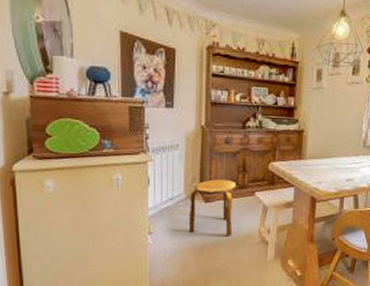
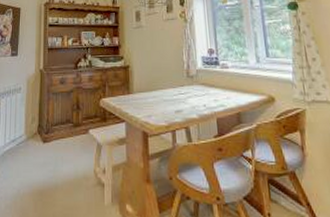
stool: present [188,179,236,236] -> none [28,119,71,179]

